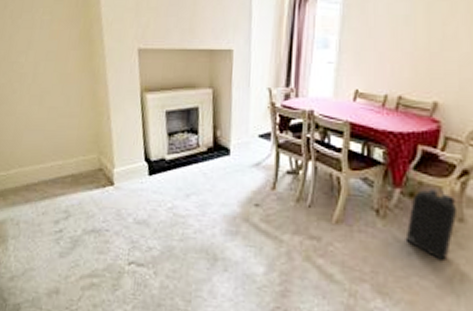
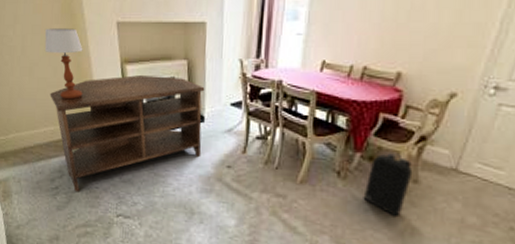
table lamp: none [58,55,100,131] -> present [44,28,83,100]
tv stand: none [60,105,231,236] -> present [50,75,205,192]

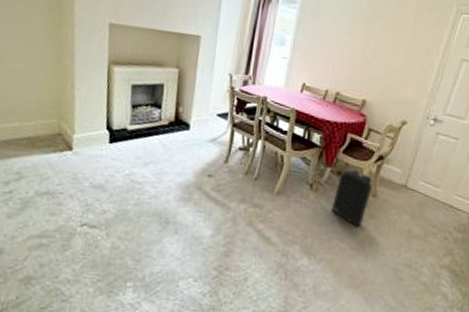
table lamp: present [44,28,83,100] -> none [21,18,68,96]
tv stand: present [50,75,205,192] -> none [19,76,194,198]

